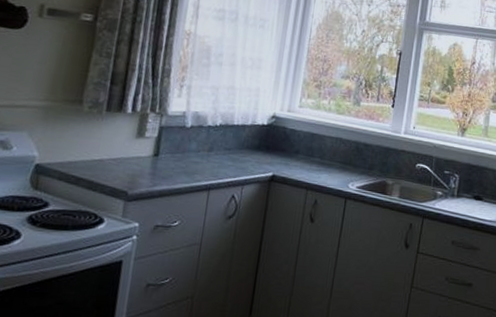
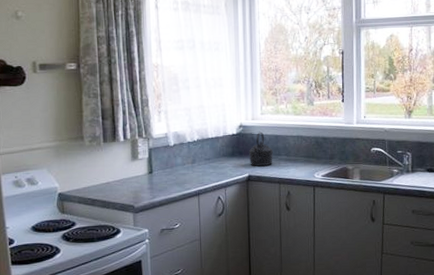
kettle: none [276,126,306,167] -> present [249,132,273,166]

